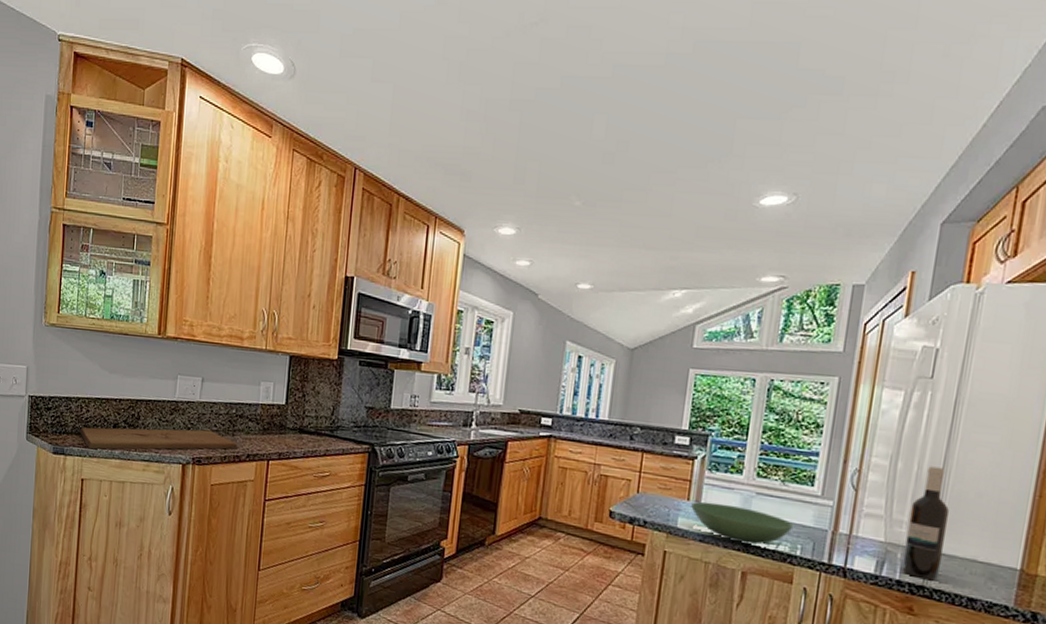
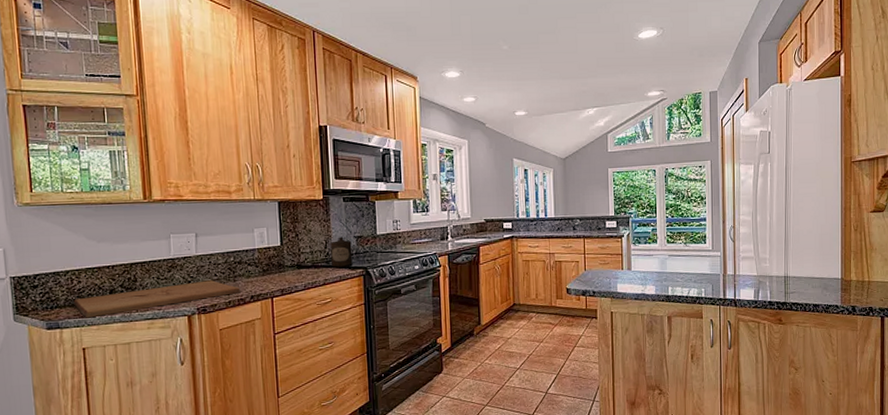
canister: none [336,404,361,441] -> present [330,237,353,269]
bowl: present [691,501,793,545] -> none [625,267,696,295]
wine bottle: present [901,466,950,581] -> none [770,216,794,298]

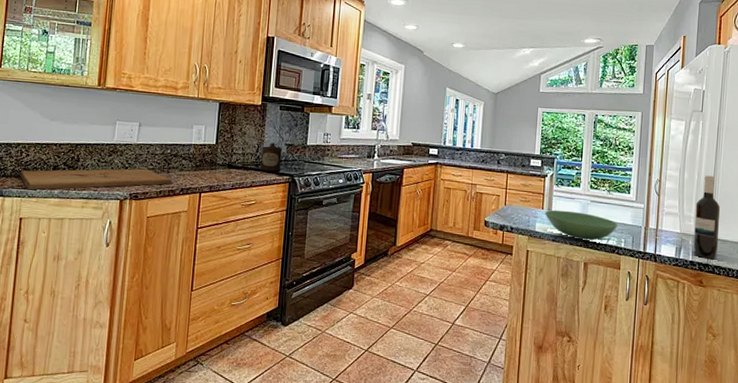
bowl: none [625,267,696,295] -> present [545,209,617,241]
wine bottle: none [770,216,794,298] -> present [693,175,721,260]

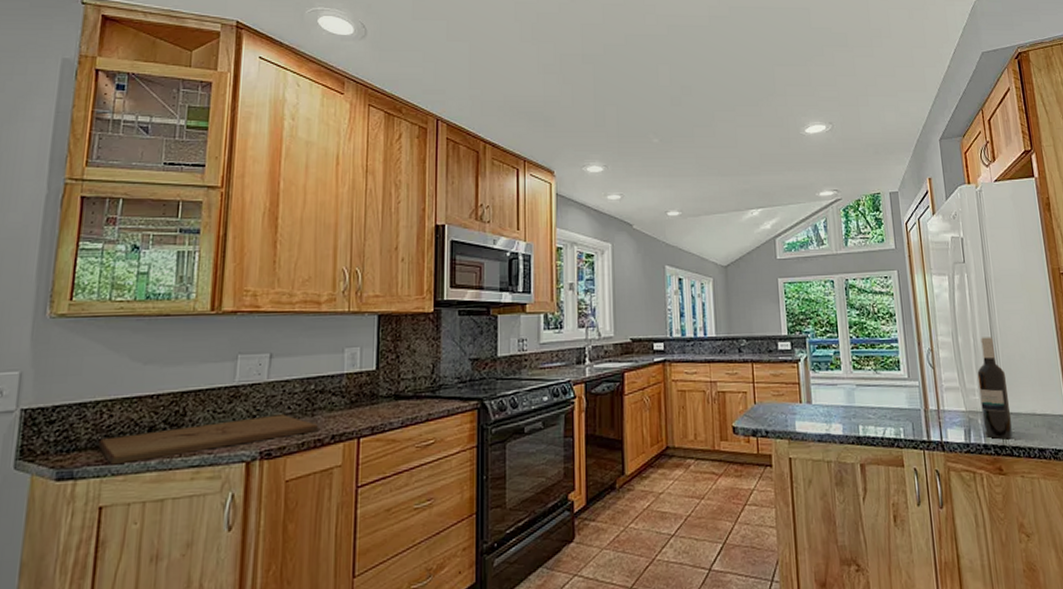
canister: present [260,142,282,174] -> none [438,359,465,400]
bowl: present [545,209,617,241] -> none [804,400,892,436]

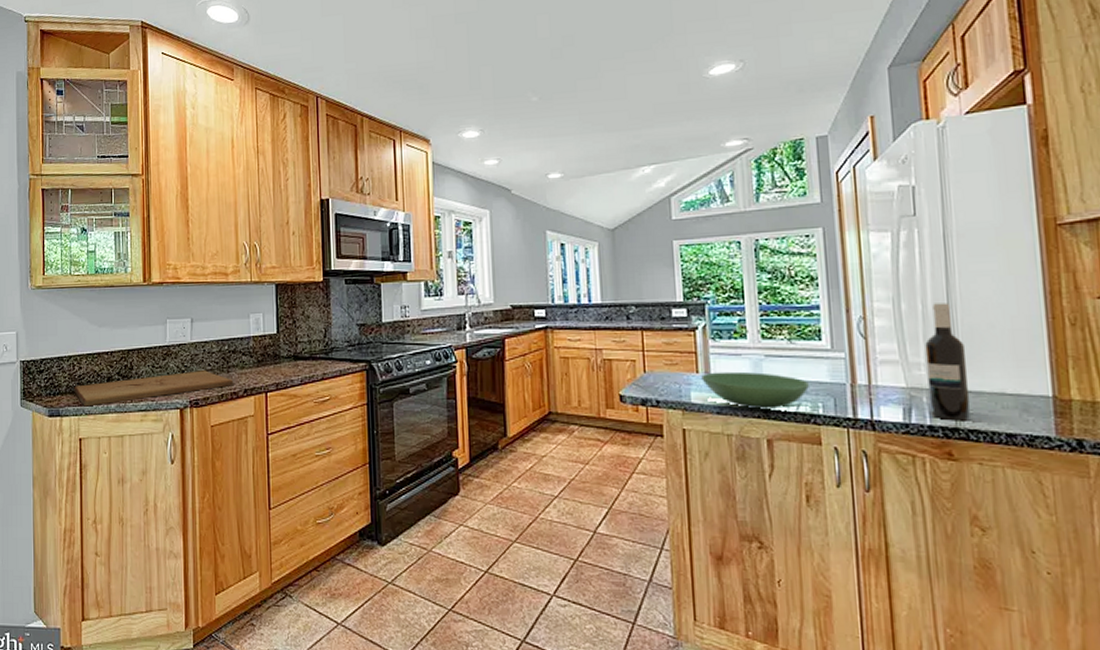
bowl: none [804,400,892,436] -> present [701,371,809,409]

